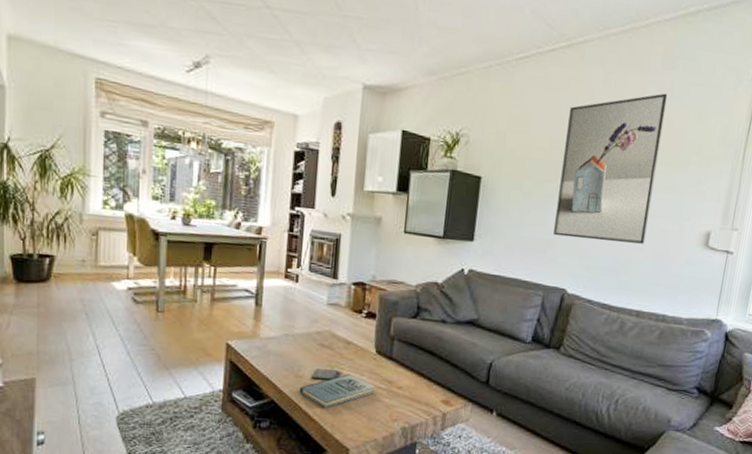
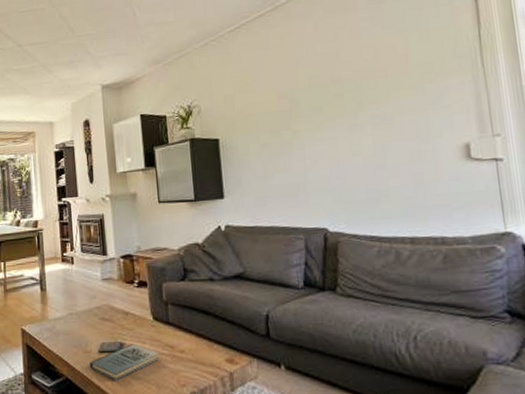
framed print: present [553,93,668,244] -> none [288,25,399,178]

